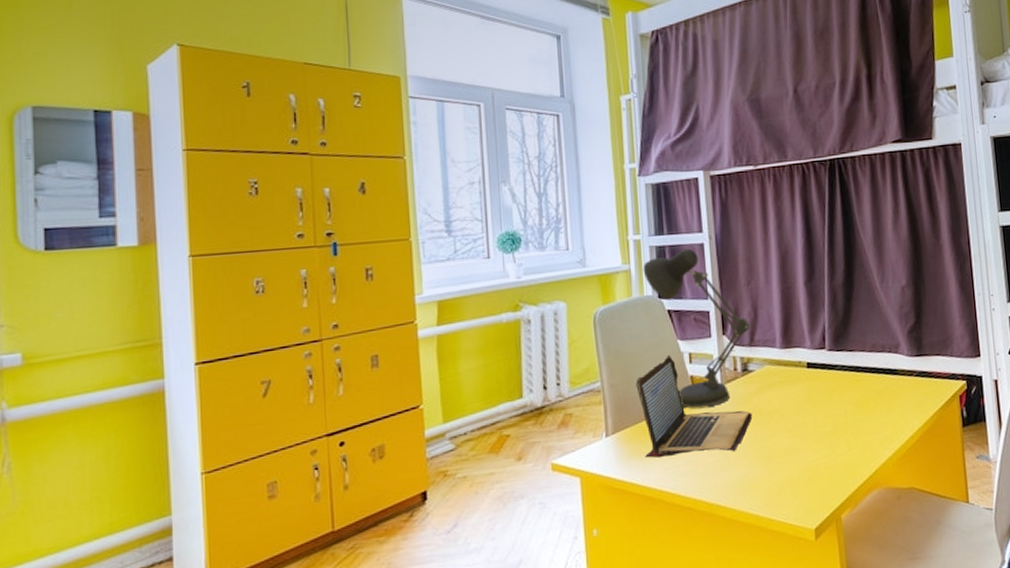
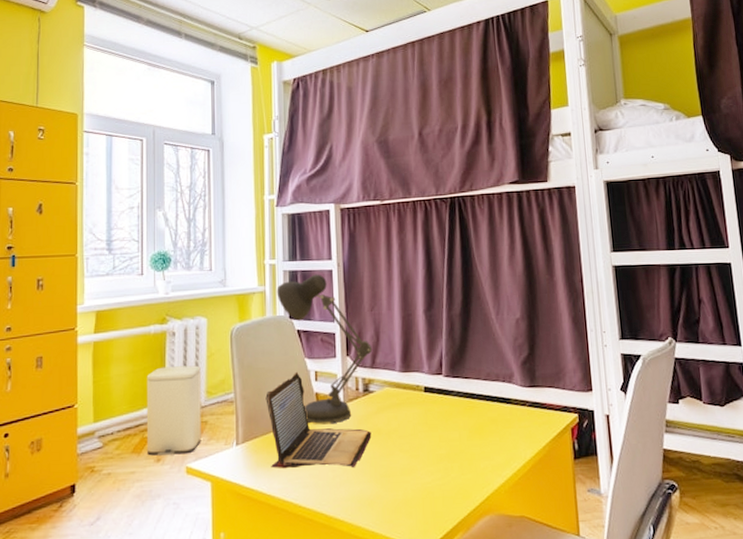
pedal bin: none [500,354,567,455] -> present [146,365,201,457]

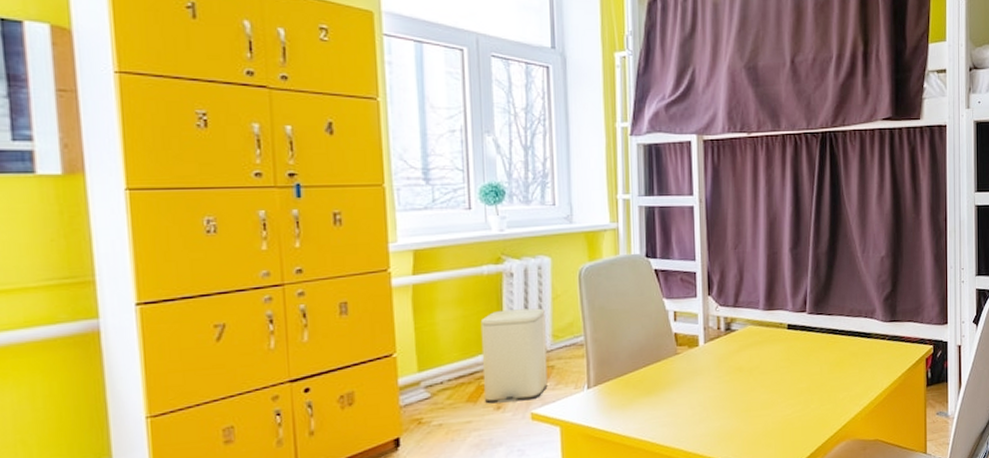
laptop: present [265,371,372,469] -> none [619,312,733,410]
desk lamp: present [277,274,373,425] -> none [631,210,736,365]

